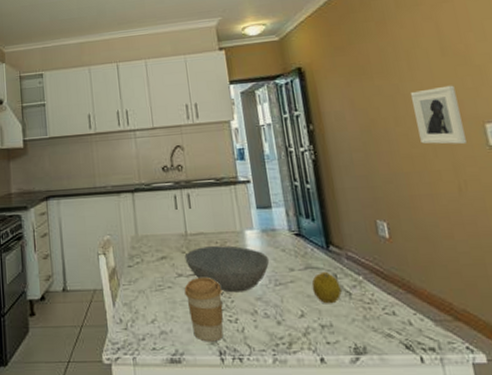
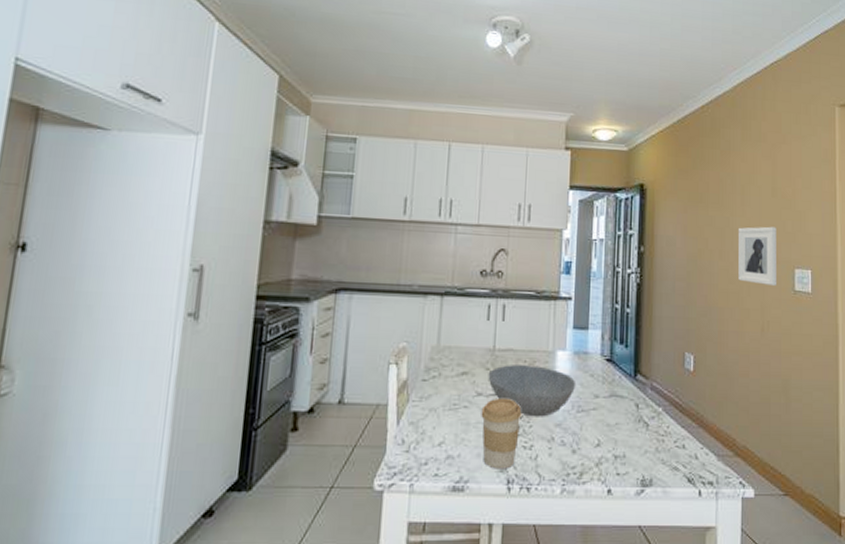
fruit: present [311,271,342,304] -> none [613,400,640,434]

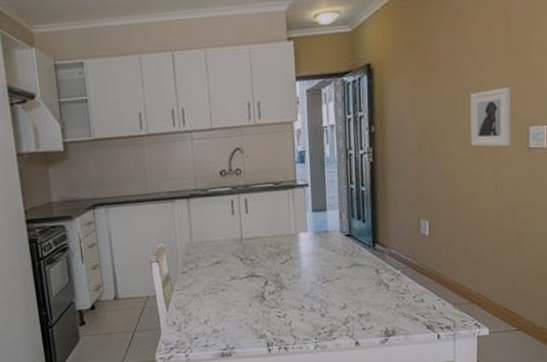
coffee cup: present [481,397,522,469] -> none [237,278,274,336]
bowl: present [488,365,577,417] -> none [239,248,320,292]

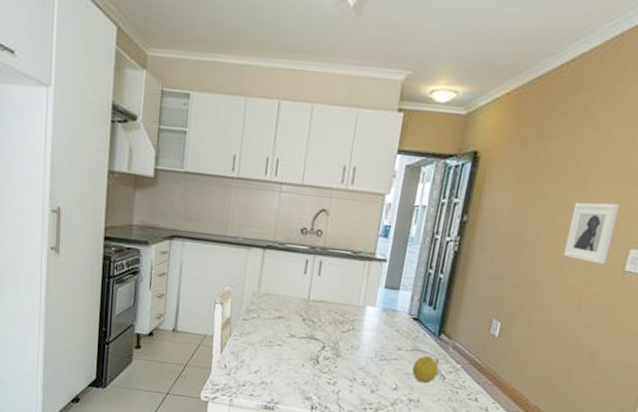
fruit: none [355,267,381,296] -> present [412,355,439,384]

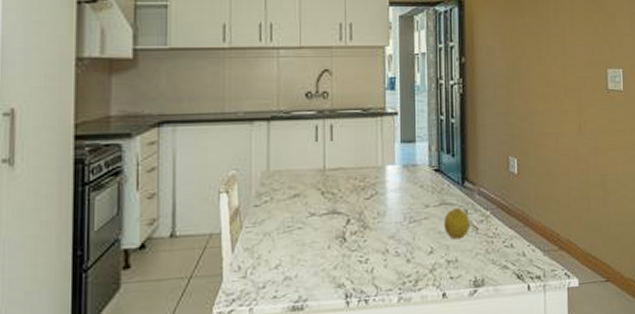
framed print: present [563,202,620,264] -> none [553,30,591,86]

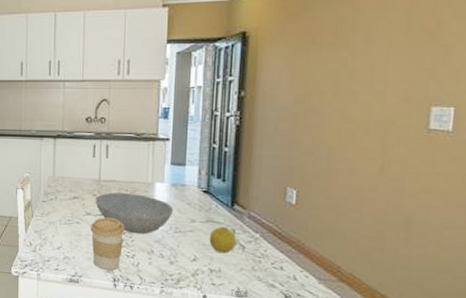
coffee cup: none [315,215,356,286] -> present [90,217,125,271]
bowl: none [320,182,407,232] -> present [95,192,174,235]

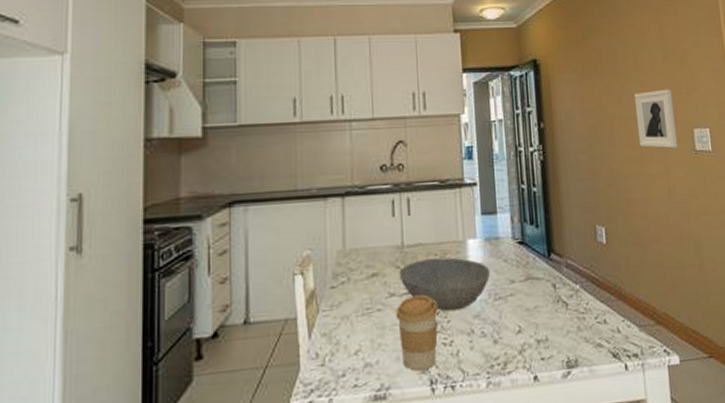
fruit: present [209,226,236,254] -> none [531,281,559,317]
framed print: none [355,63,410,124] -> present [634,89,677,148]

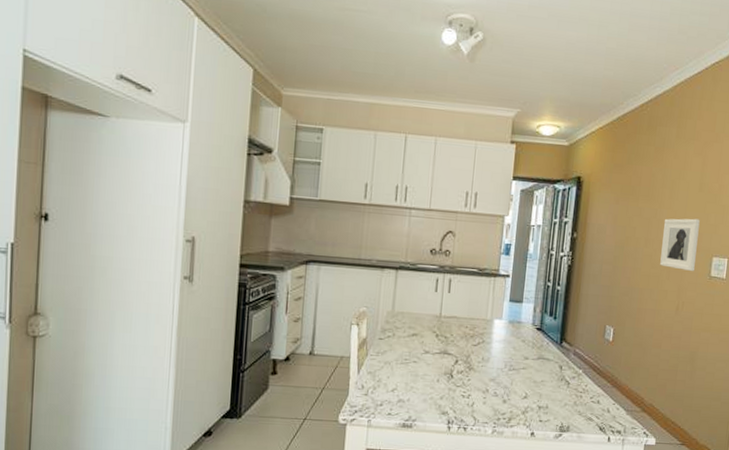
coffee cup: present [396,295,438,371] -> none [427,356,462,412]
bowl: present [399,257,491,312] -> none [434,329,510,373]

